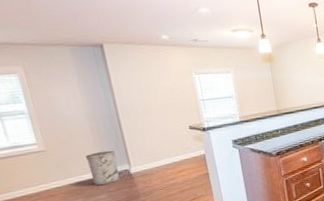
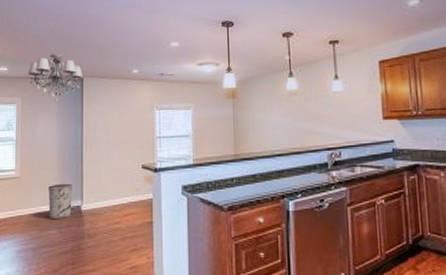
chandelier: none [24,17,102,71] -> present [29,54,82,103]

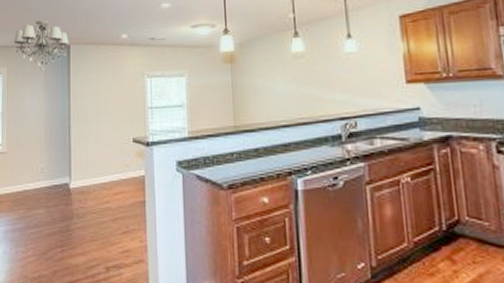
trash can: present [48,183,72,218] -> none [36,159,60,197]

